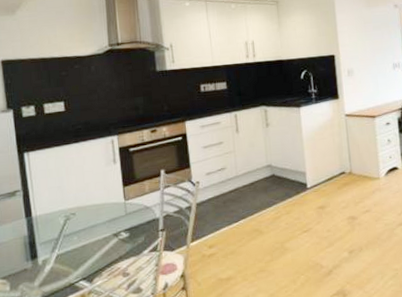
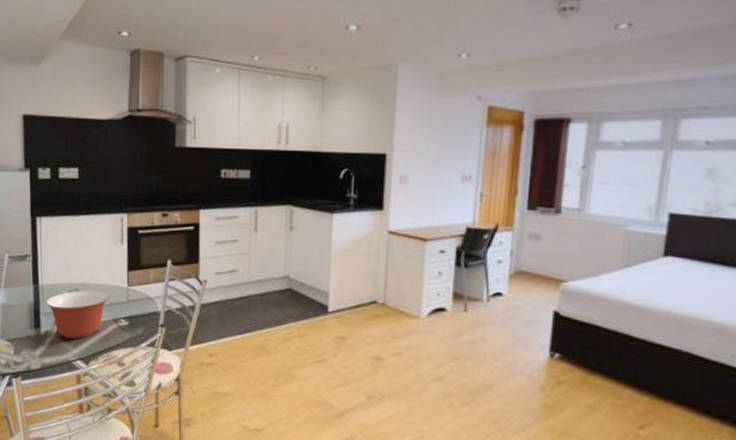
mixing bowl: none [41,210,108,263] -> present [45,290,110,339]

